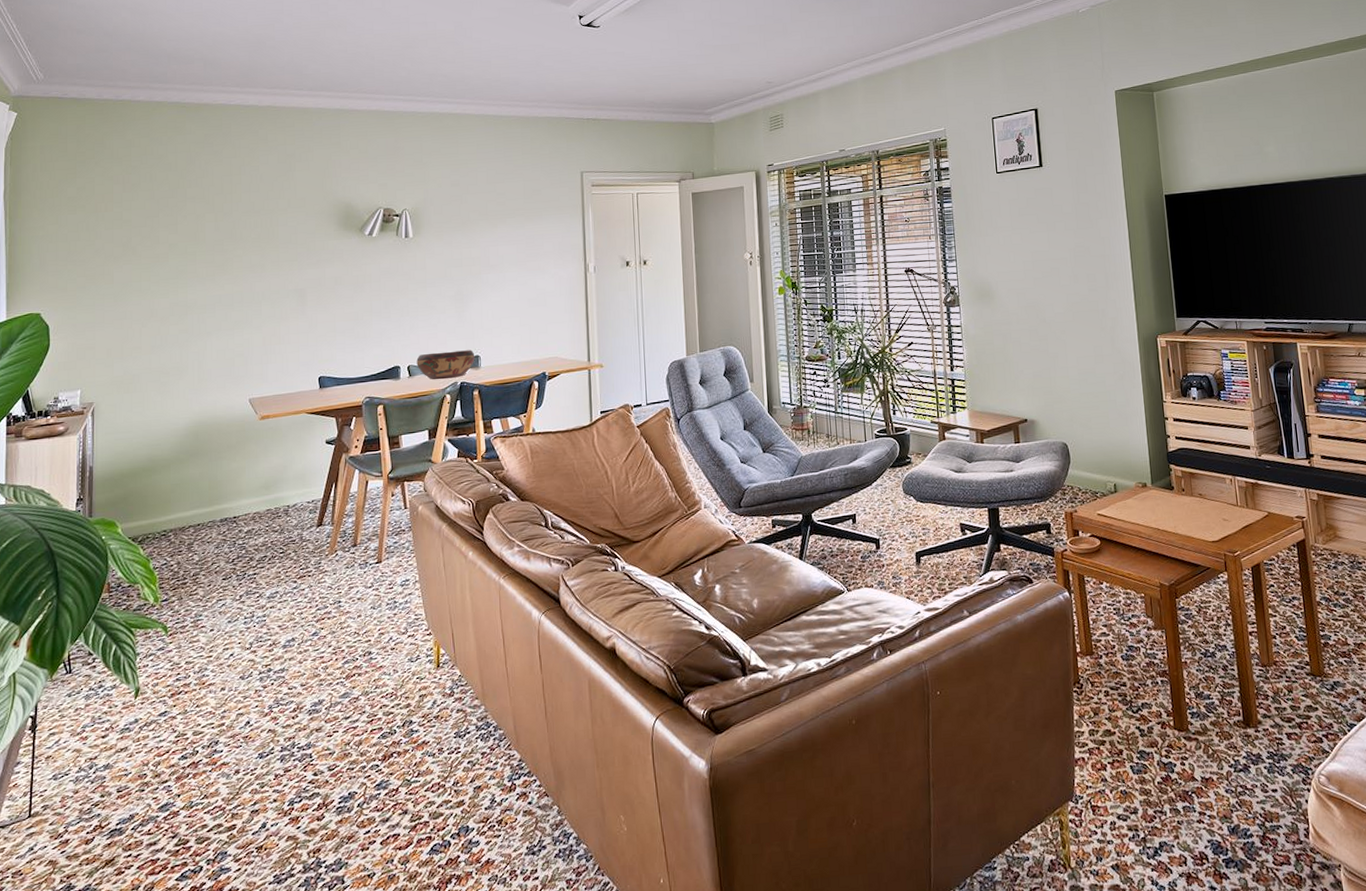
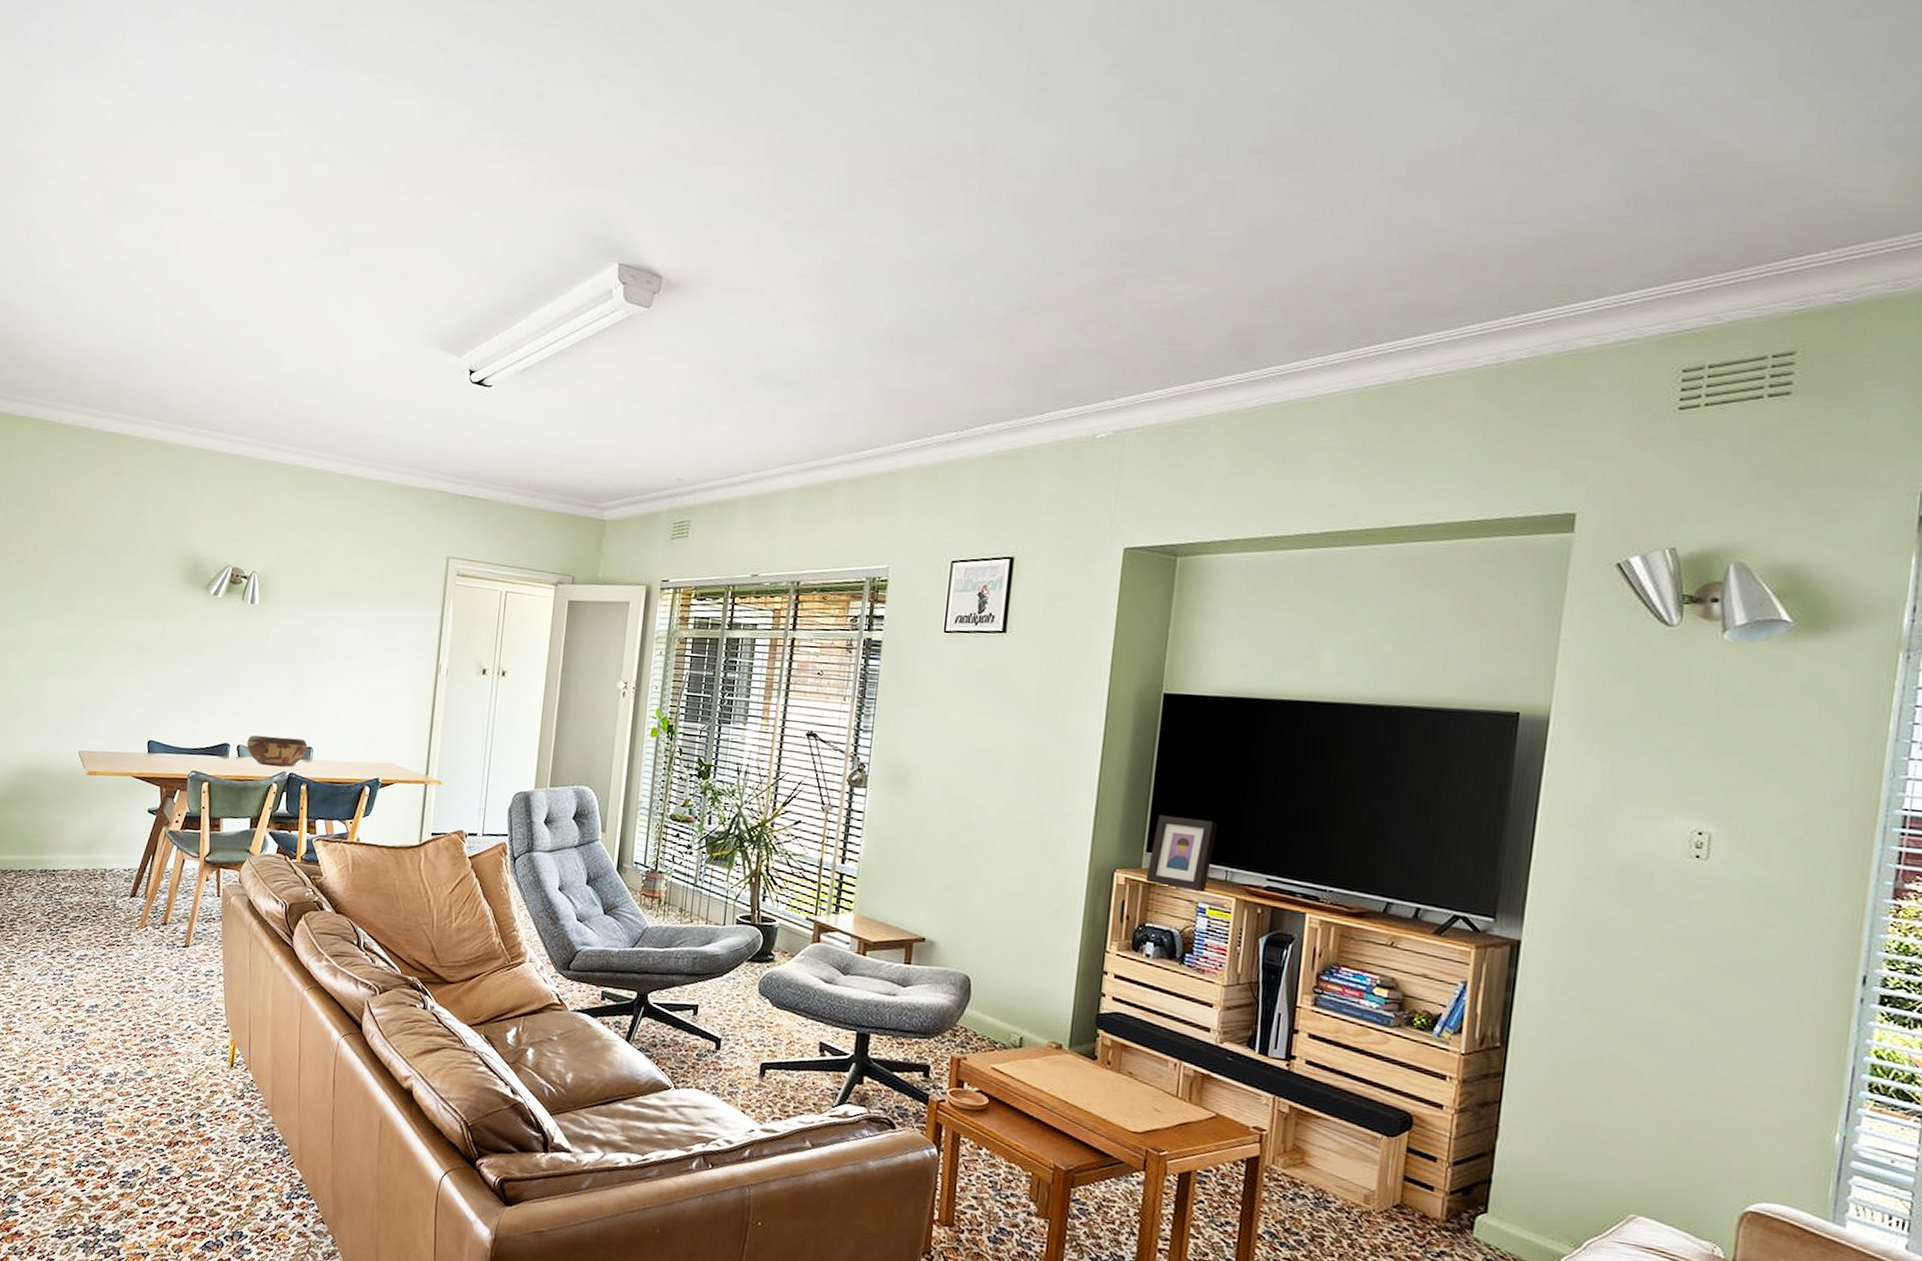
picture frame: none [1179,285,1225,342] -> present [1145,814,1219,892]

